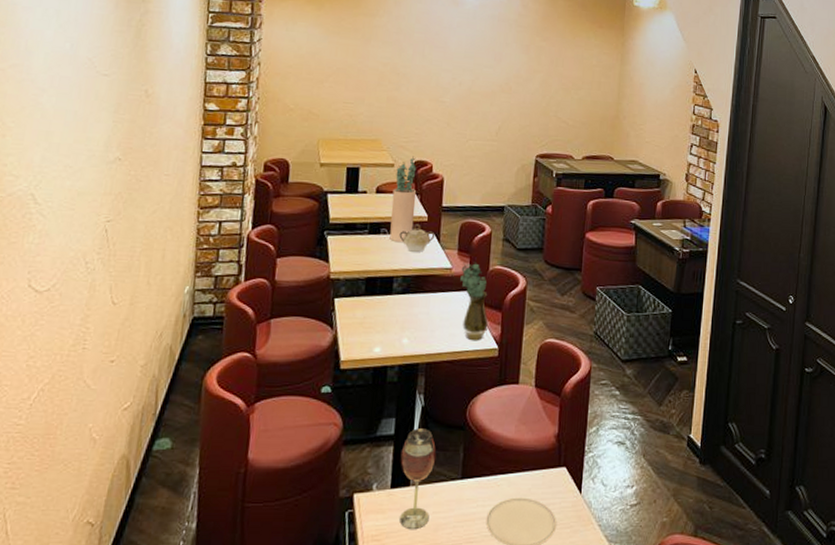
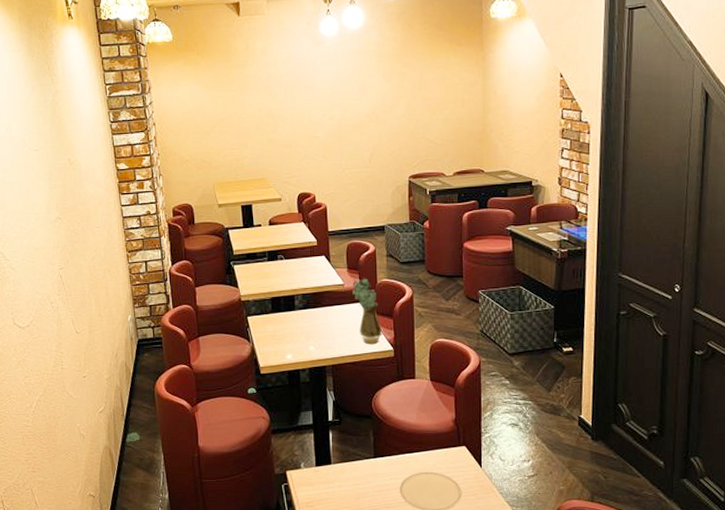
vase: present [389,156,417,243] -> none [283,189,306,266]
sugar bowl: present [399,224,435,252] -> none [294,248,326,273]
wineglass: present [400,428,437,529] -> none [320,419,351,497]

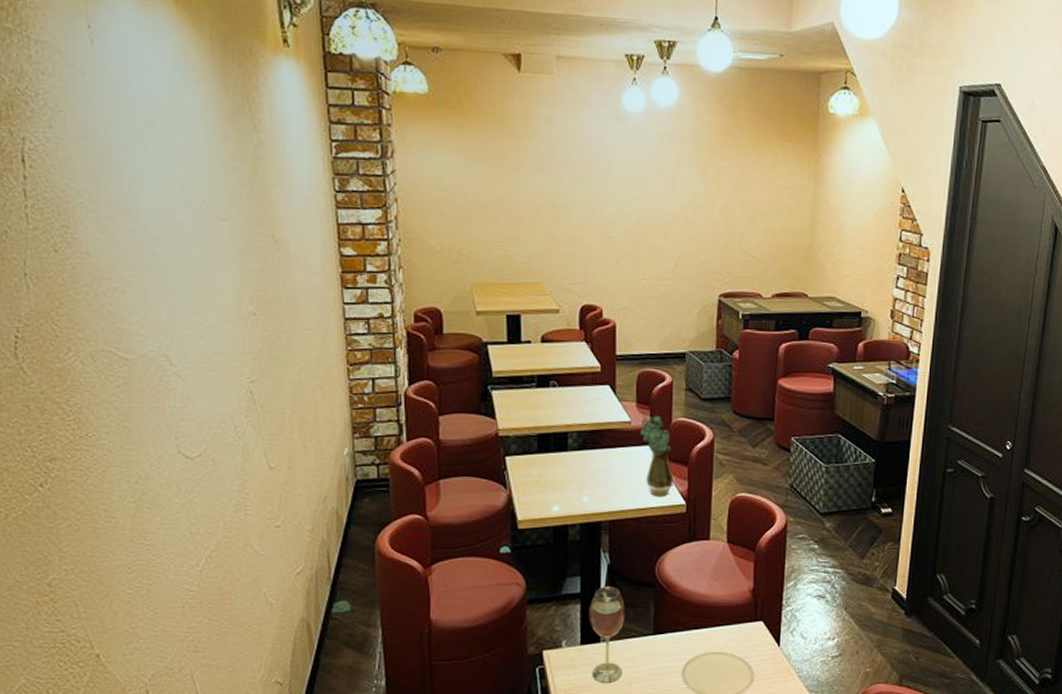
wineglass: none [320,419,351,497] -> present [588,586,626,683]

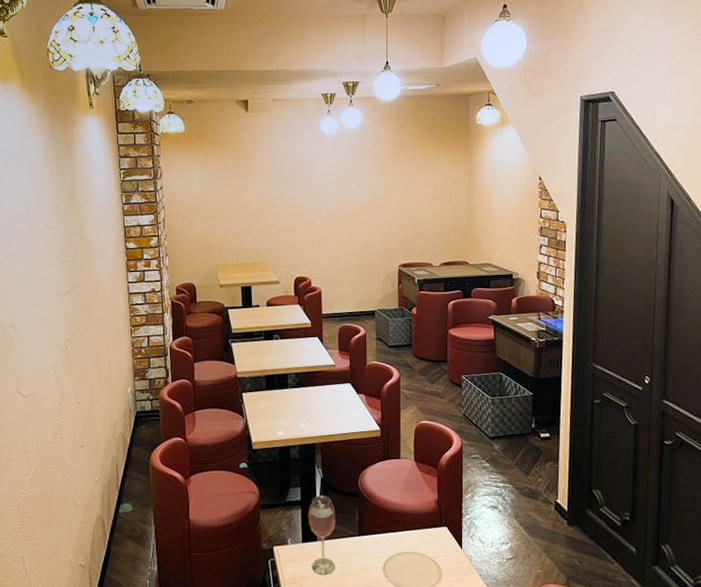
vase: present [641,414,674,497] -> none [343,358,370,424]

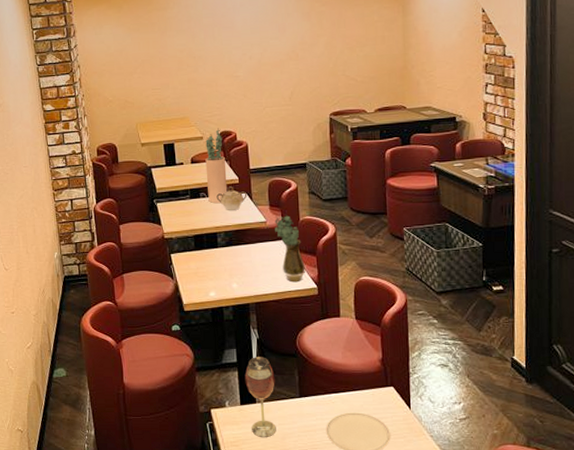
vase: none [280,273,300,346] -> present [205,128,228,204]
sugar bowl: none [289,329,319,353] -> present [216,186,248,210]
vase: none [343,358,370,424] -> present [274,214,305,283]

